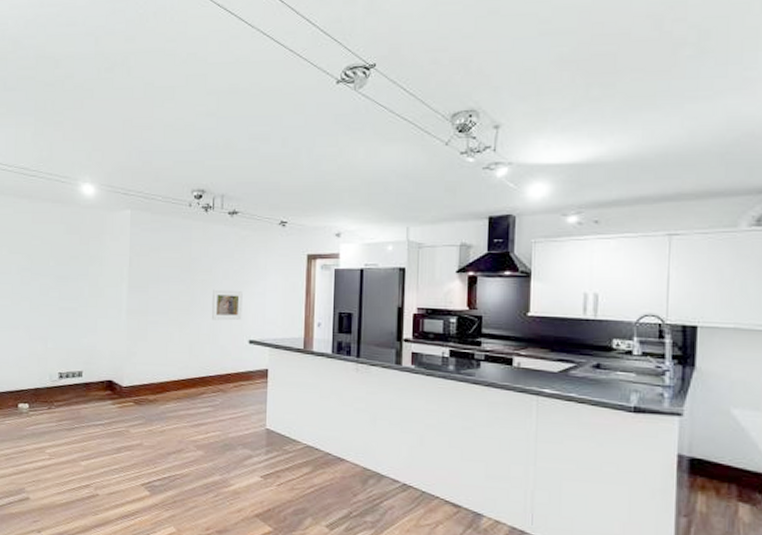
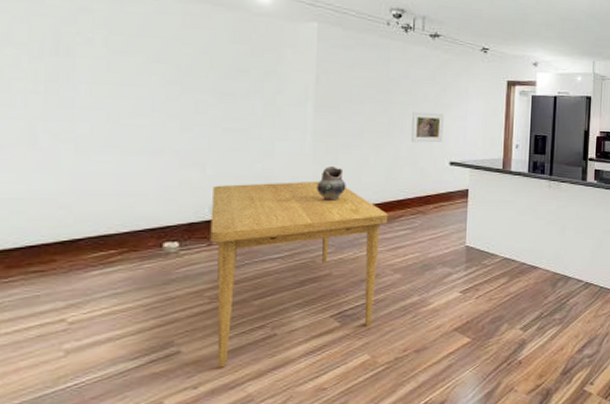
dining table: none [50,355,192,518] -> present [210,181,389,368]
ceramic jug: none [130,341,155,376] -> present [317,165,346,202]

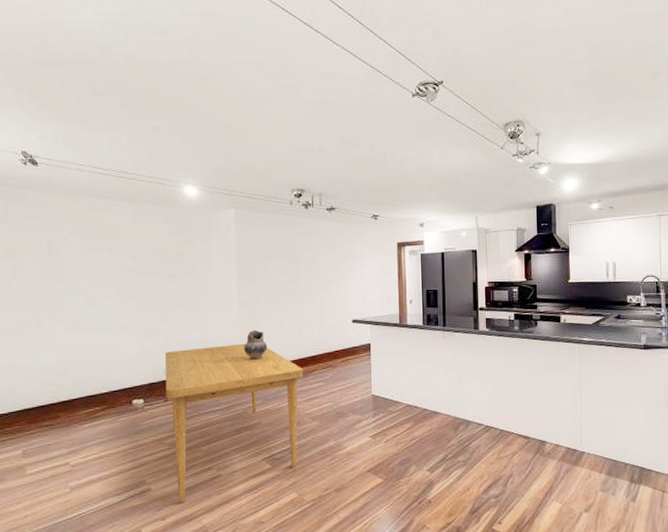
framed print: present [410,111,444,143] -> none [317,277,345,305]

